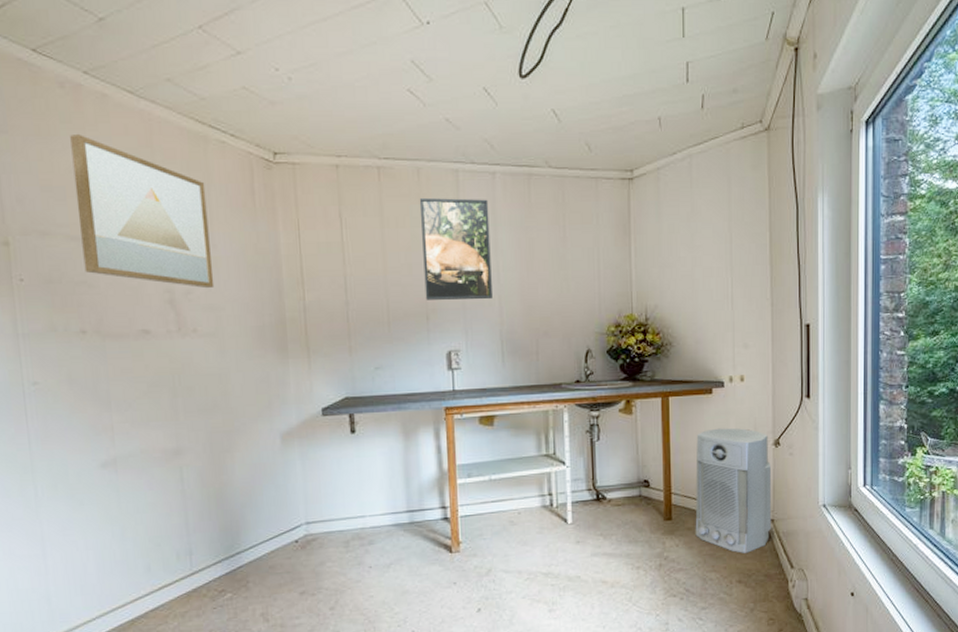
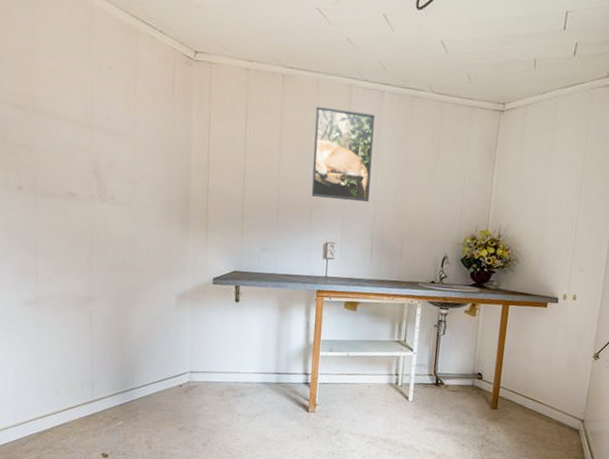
wall art: present [70,135,215,289] -> none [23,15,134,164]
air purifier: present [695,428,772,553] -> none [515,337,590,445]

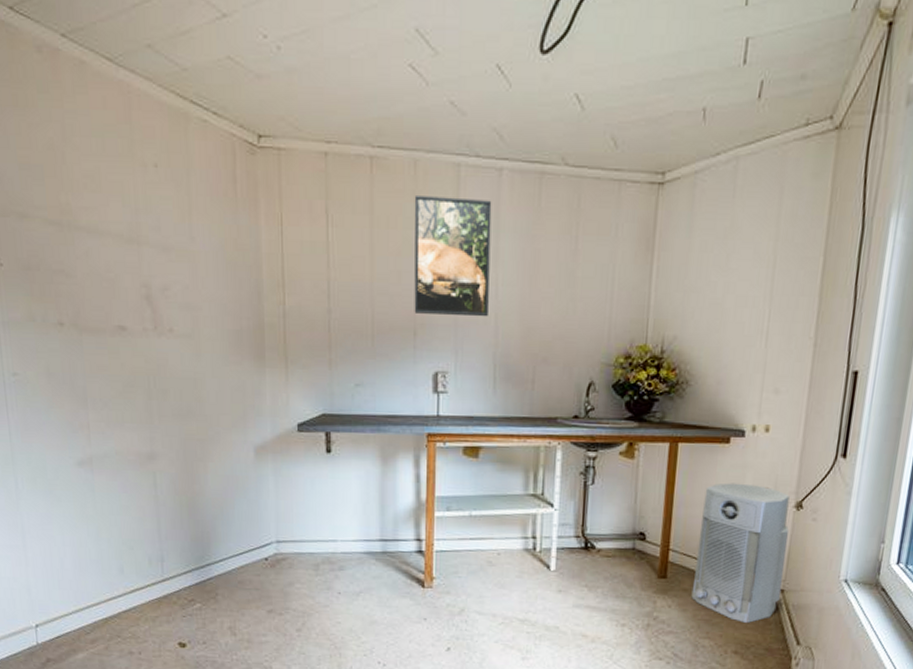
air purifier: none [515,337,590,445] -> present [691,483,790,623]

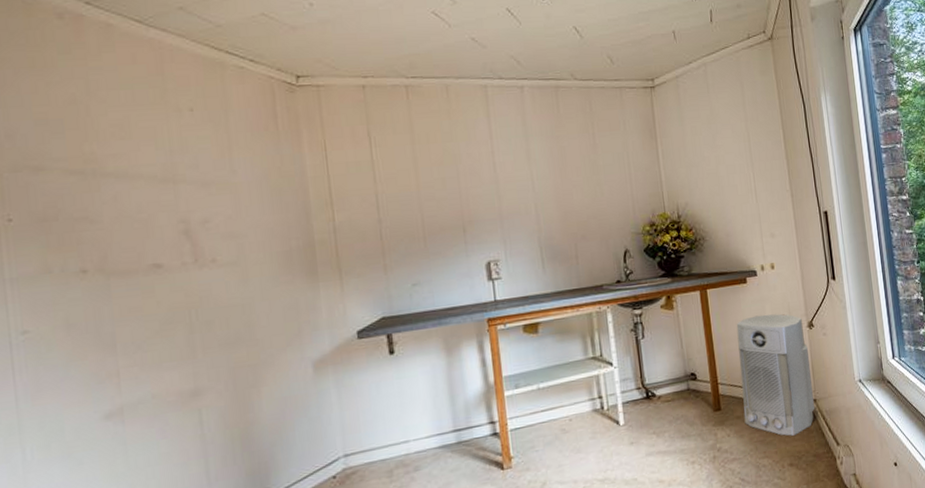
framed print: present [414,196,492,317] -> none [449,112,529,213]

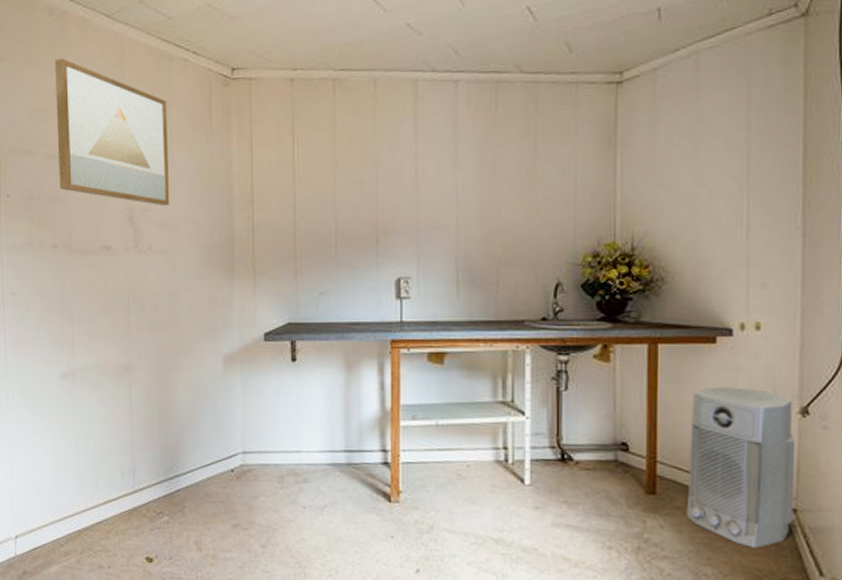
wall art: none [70,65,235,216] -> present [55,59,170,206]

